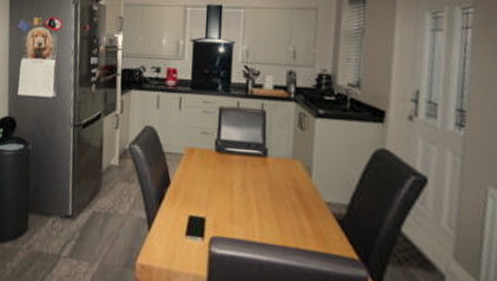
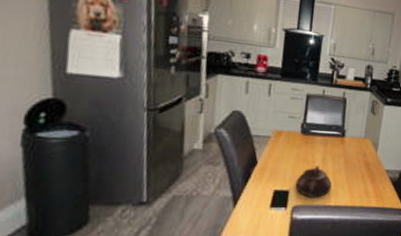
teapot: none [212,190,255,230] -> present [295,166,332,198]

